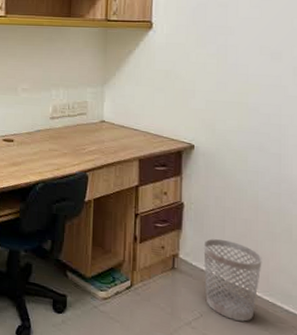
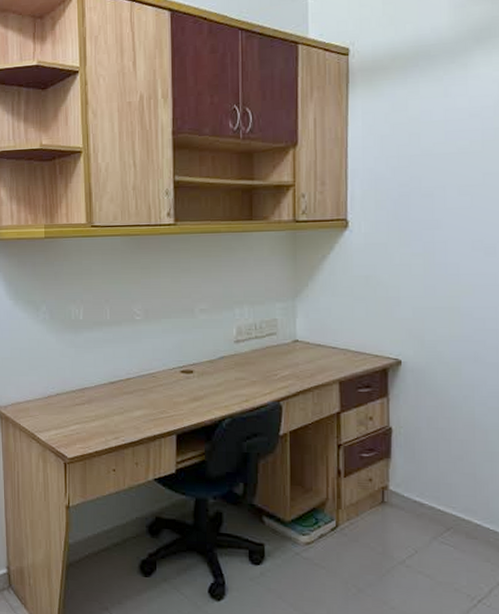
wastebasket: present [203,239,262,322] -> none [416,464,481,554]

